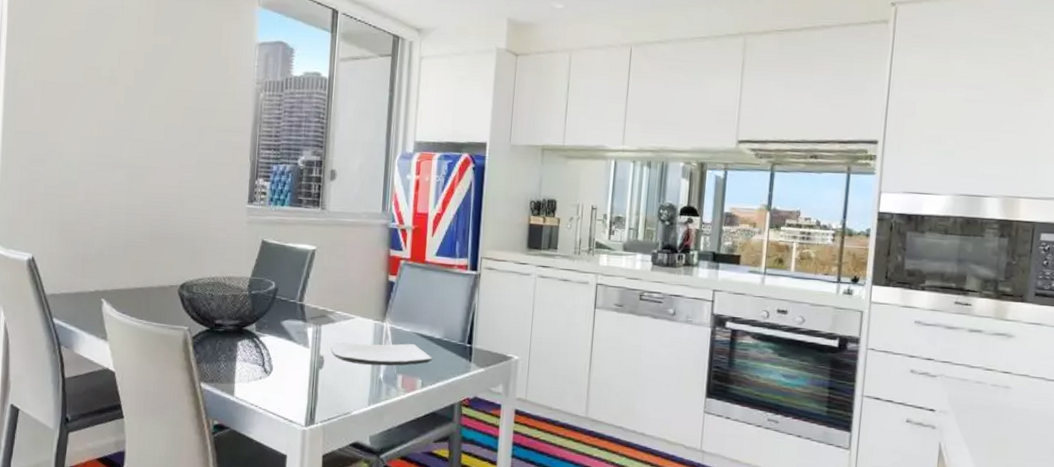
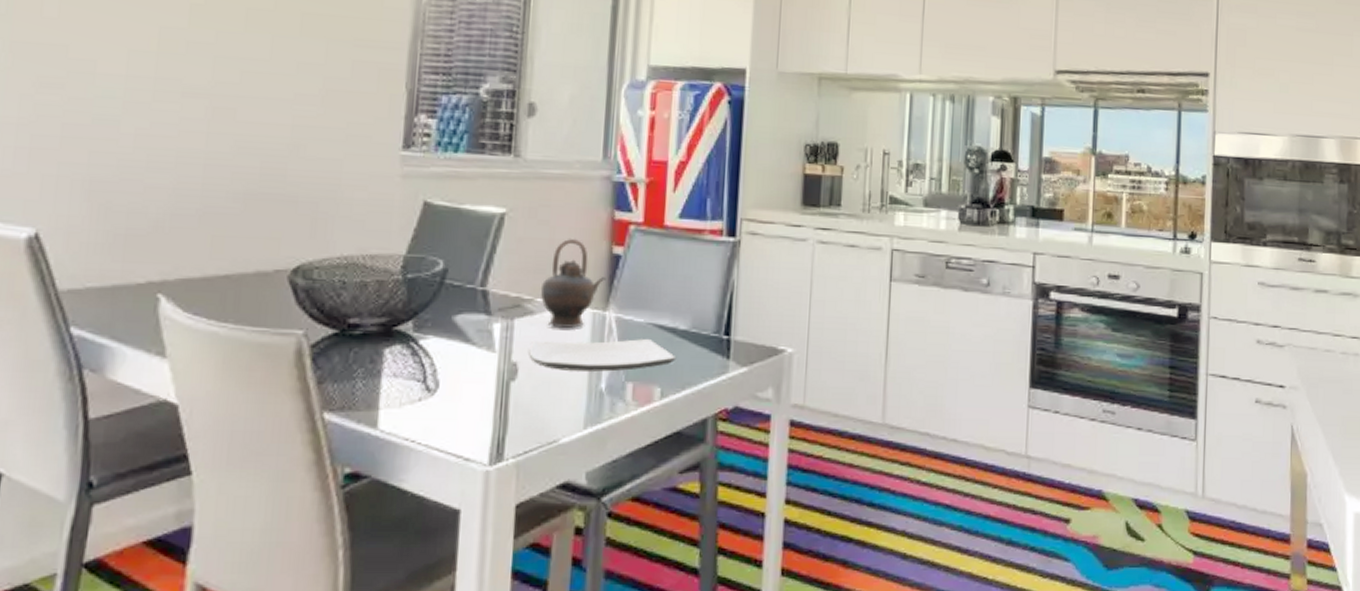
teapot: none [339,268,384,334] -> present [540,238,606,329]

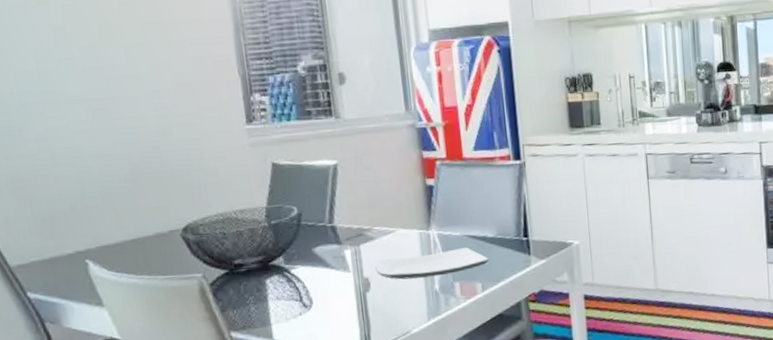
teapot: present [540,238,606,329] -> none [375,177,425,248]

